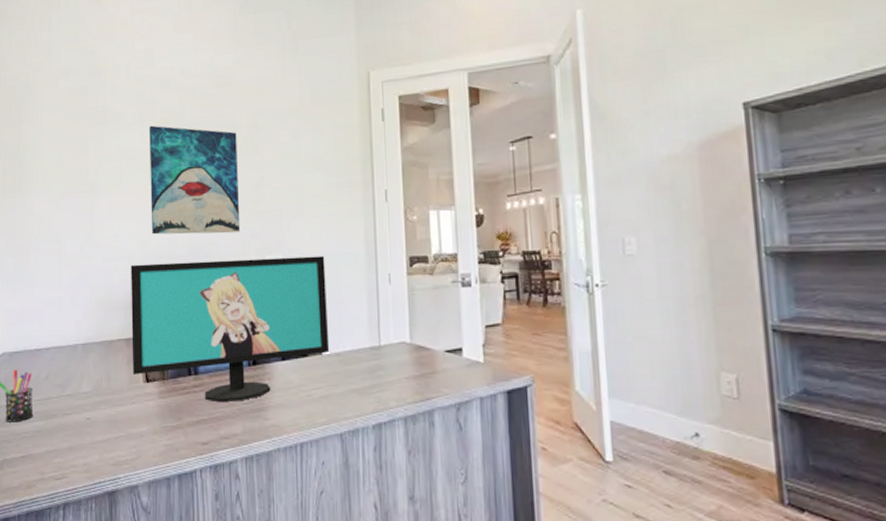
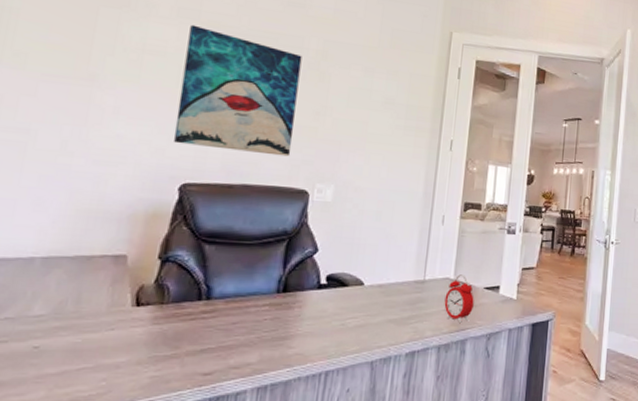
computer monitor: present [131,256,330,401] -> none [118,172,381,329]
alarm clock: none [403,337,436,391] -> present [444,274,474,323]

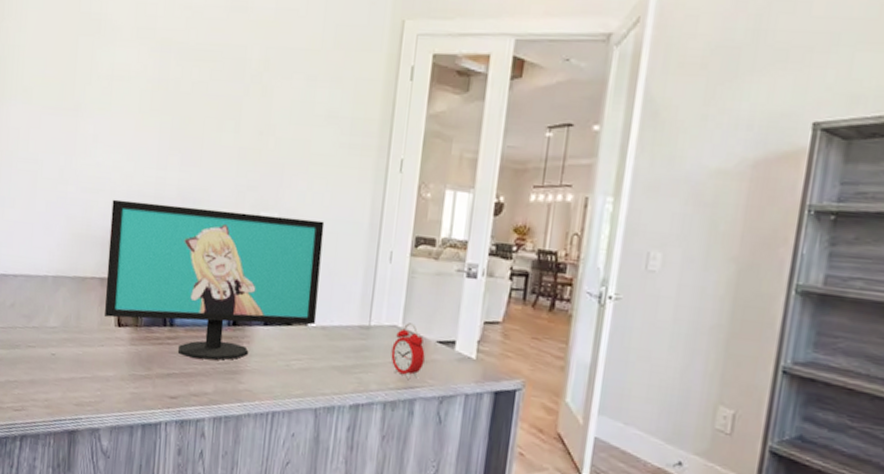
computer monitor: none [118,172,381,329] -> present [104,199,325,360]
wall art: present [173,24,302,157] -> none [138,44,246,182]

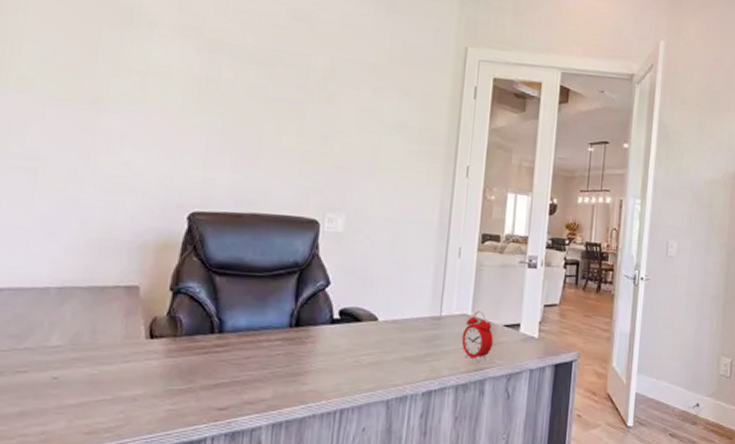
computer monitor: present [104,199,325,360] -> none [131,200,395,364]

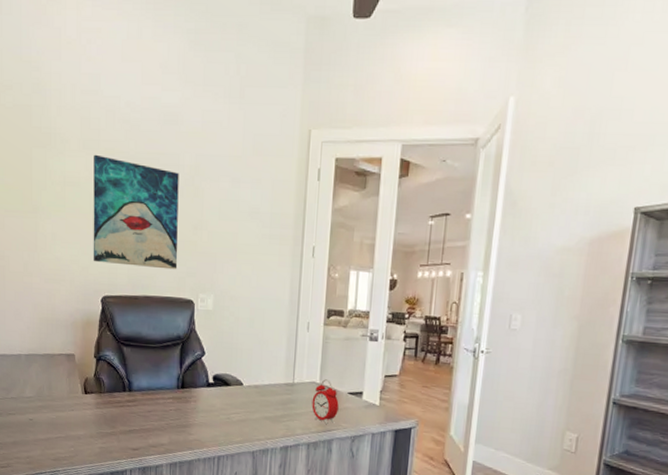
wall art: none [180,43,309,184] -> present [93,154,179,270]

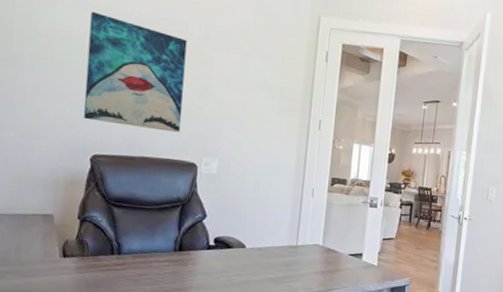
alarm clock: present [312,379,339,424] -> none [314,242,340,284]

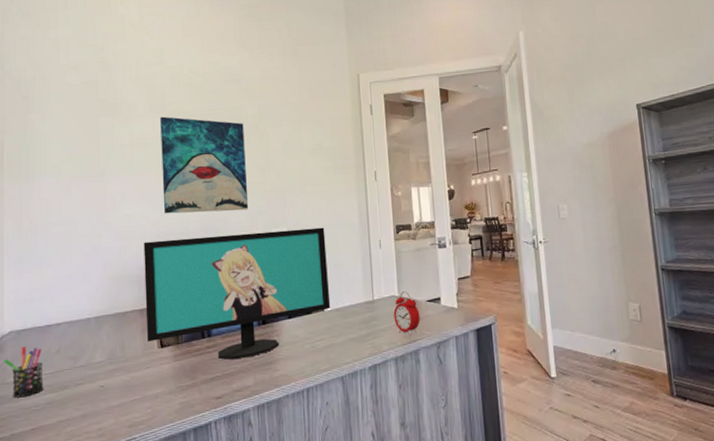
computer monitor: none [48,144,259,281] -> present [143,227,331,360]
alarm clock: none [314,242,340,284] -> present [393,291,420,335]

